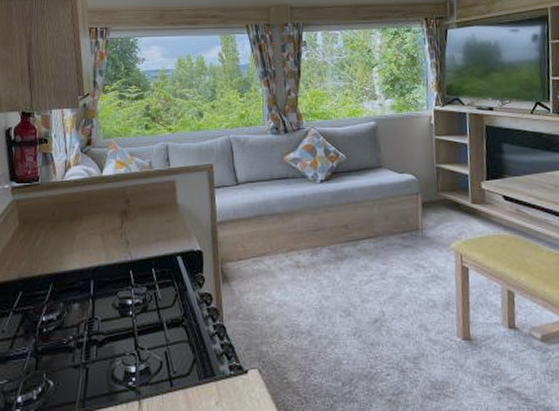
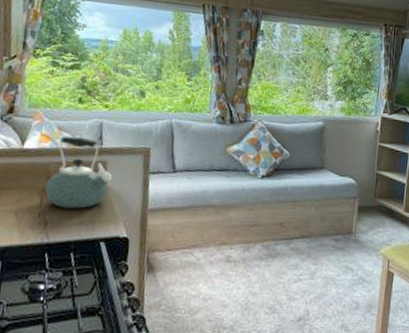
kettle: none [124,160,182,227] -> present [45,136,113,209]

